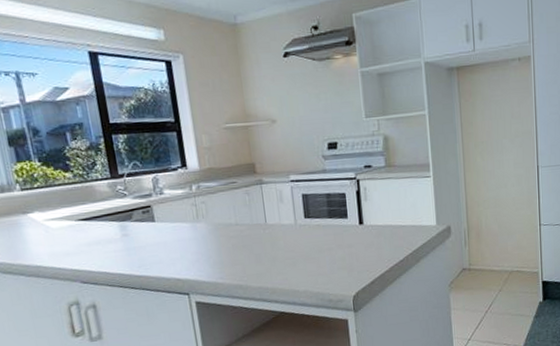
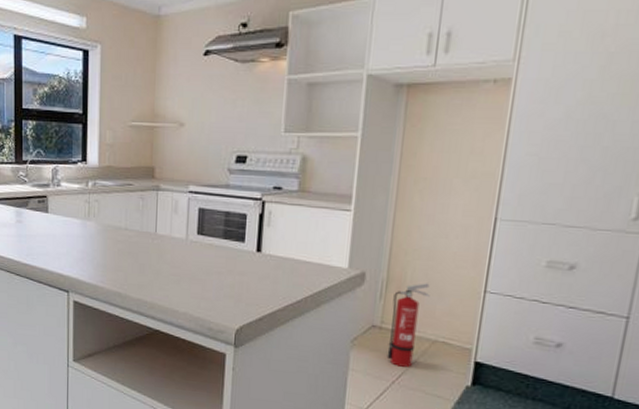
fire extinguisher: none [475,226,502,298] -> present [386,283,430,367]

